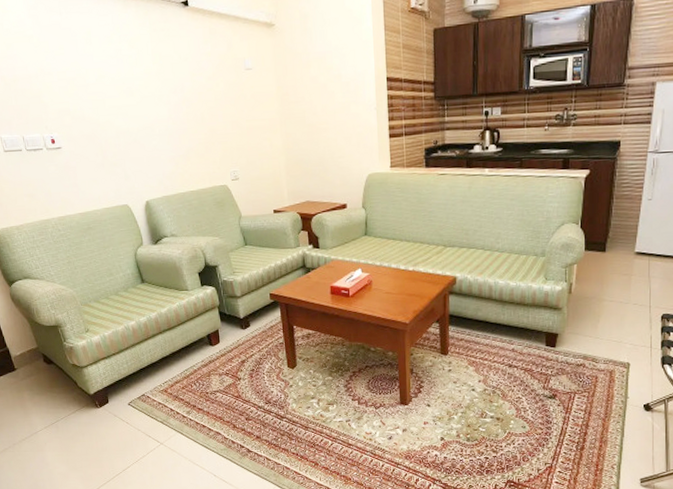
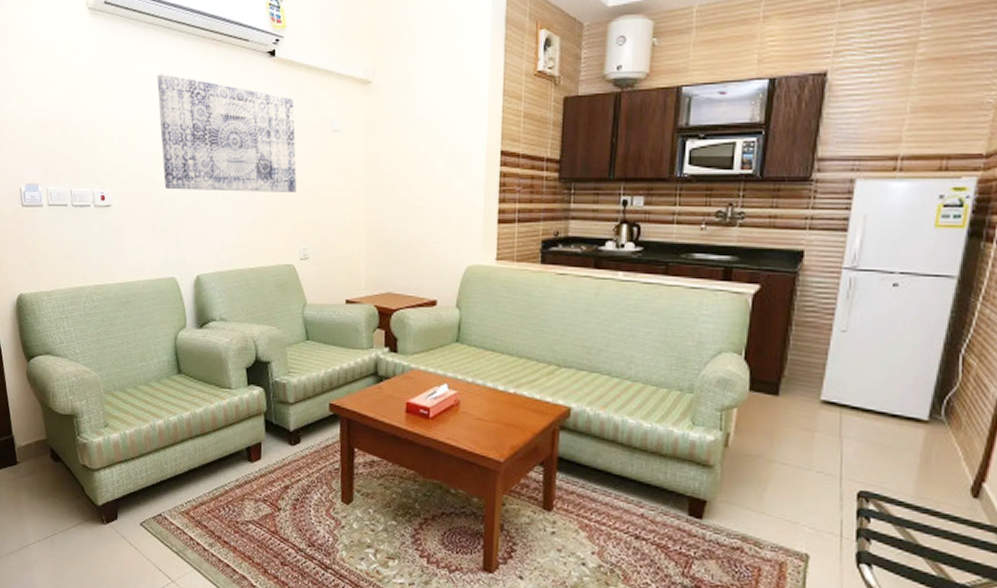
wall art: none [84,26,221,130] -> present [156,73,297,192]

